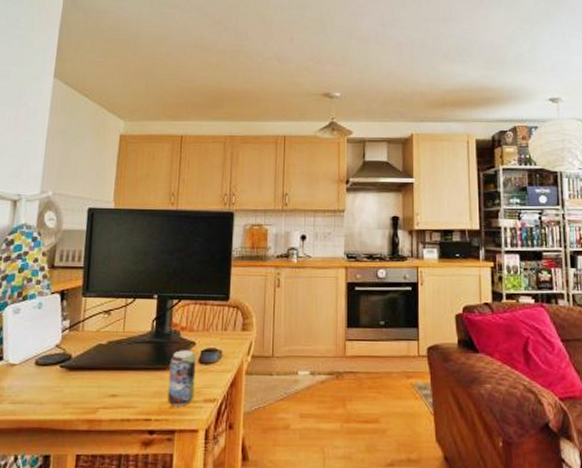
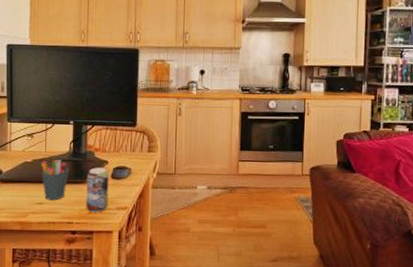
pen holder: none [116,342,149,392] -> present [40,160,69,200]

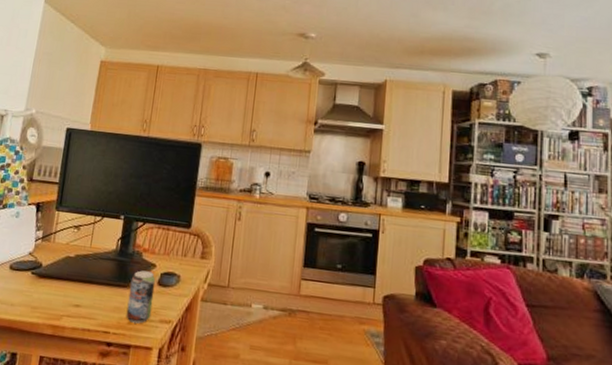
pen holder: present [40,160,69,200] -> none [82,257,113,304]

